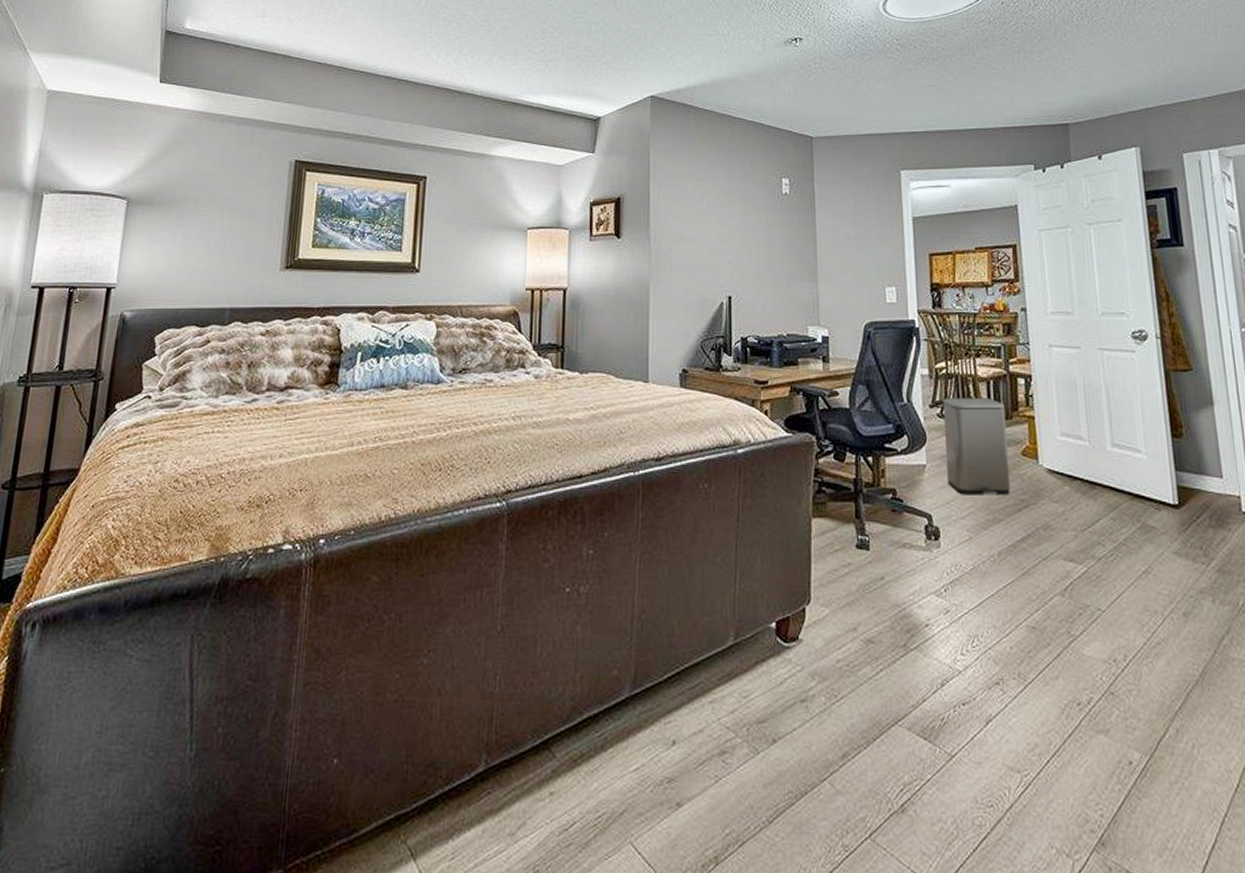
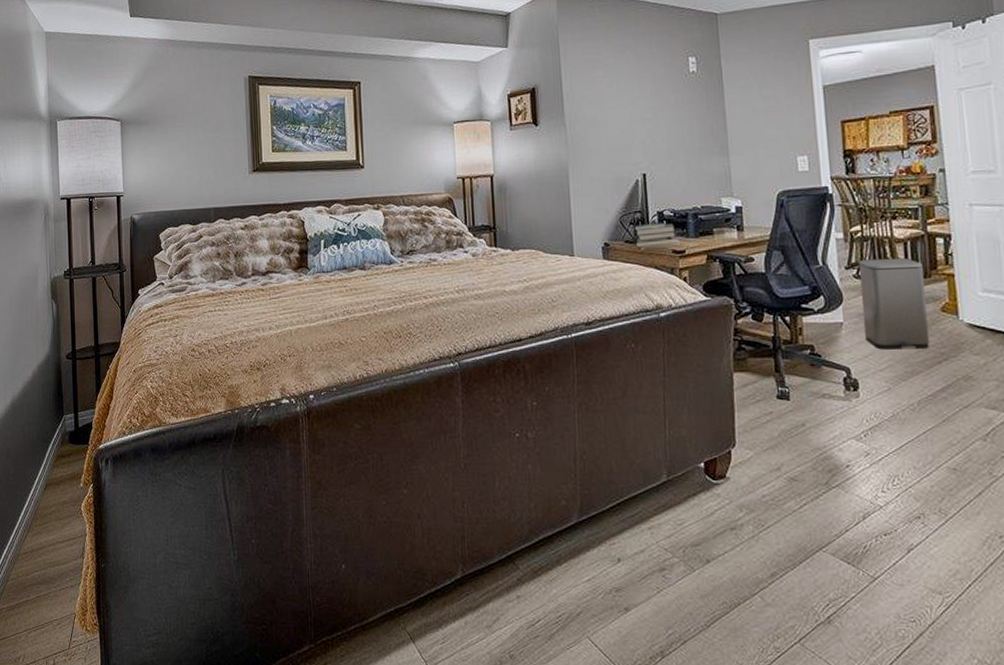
books: none [716,349,764,381] -> present [634,222,681,252]

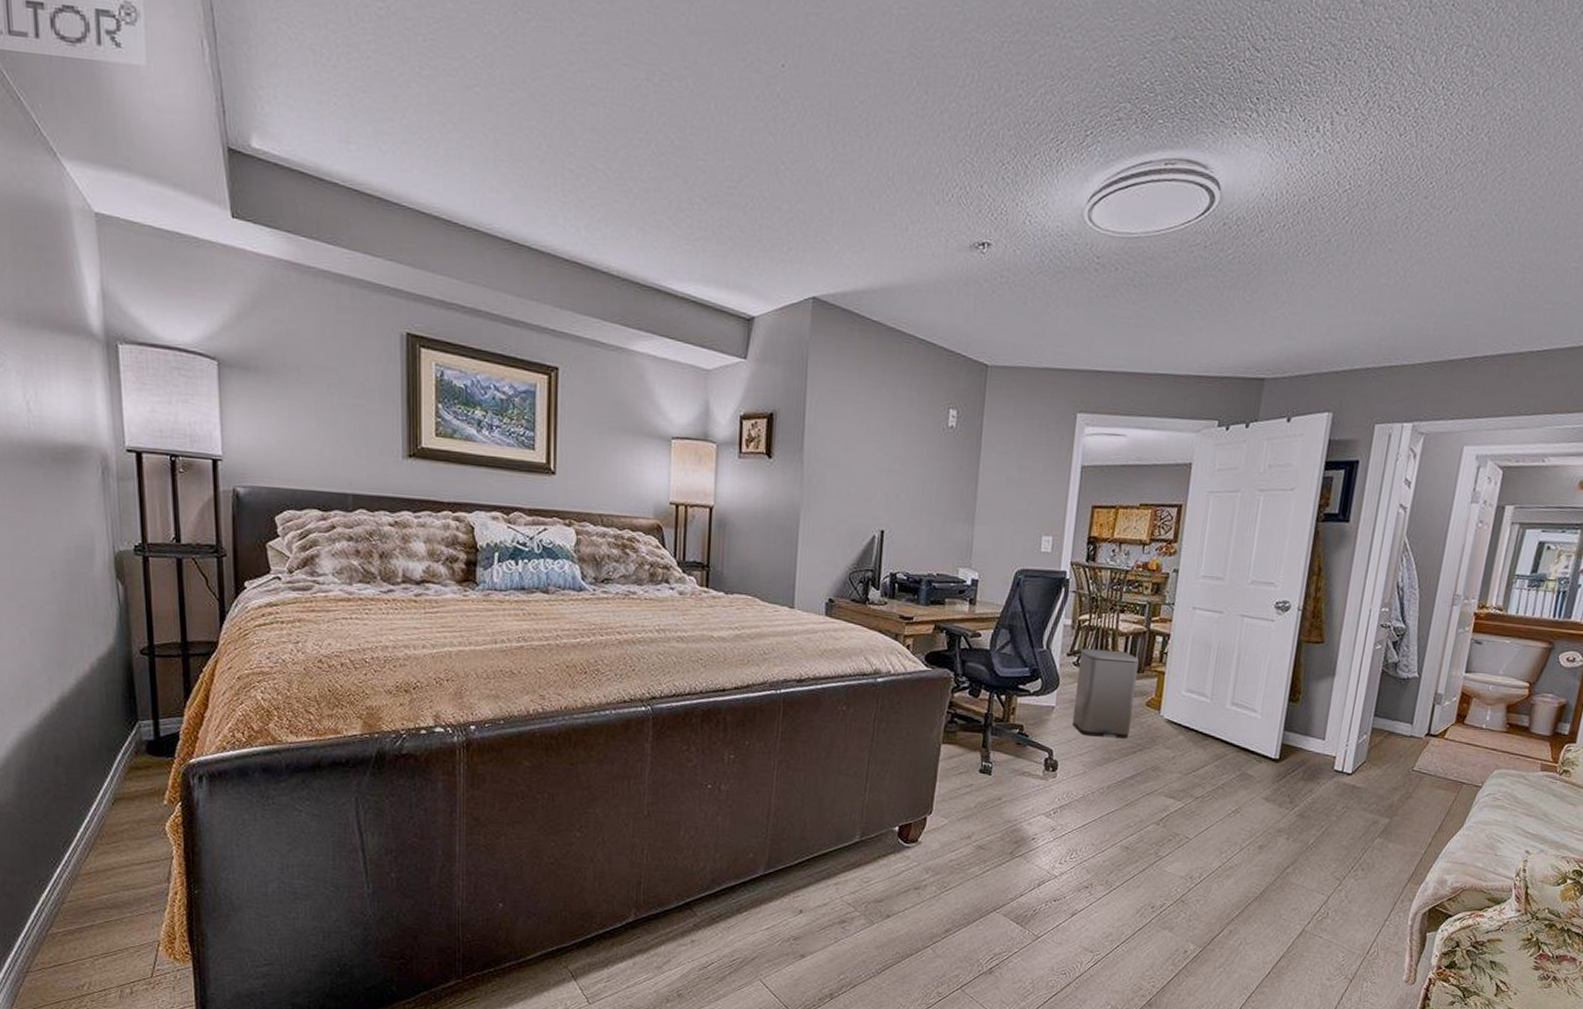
books: present [634,222,681,252] -> none [863,584,910,614]

